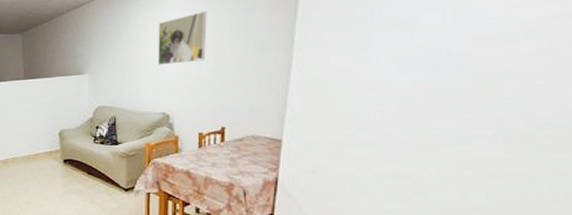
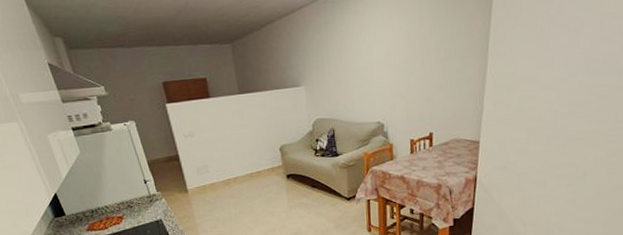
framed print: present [158,11,207,65] -> none [369,19,414,75]

